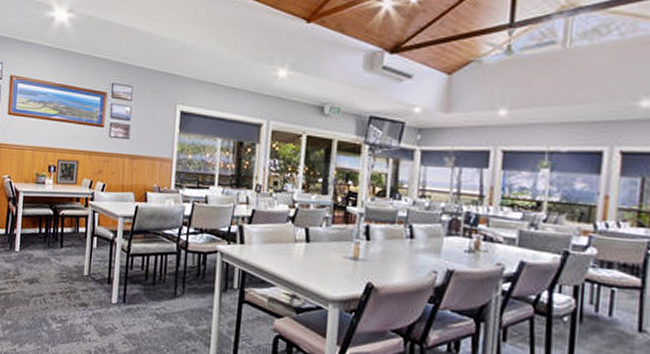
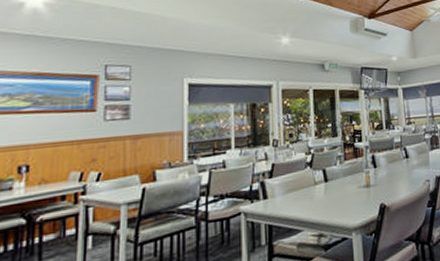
picture frame: present [55,158,79,186] -> none [28,152,64,186]

